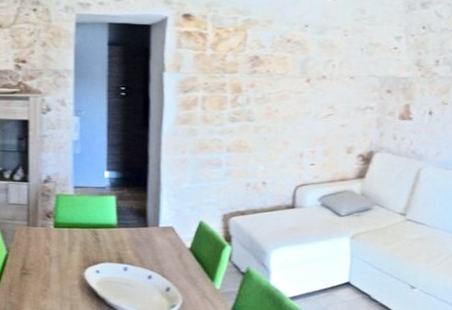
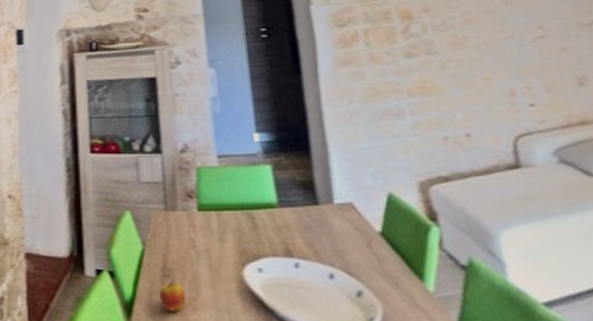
apple: none [18,276,38,299] -> present [159,279,186,312]

